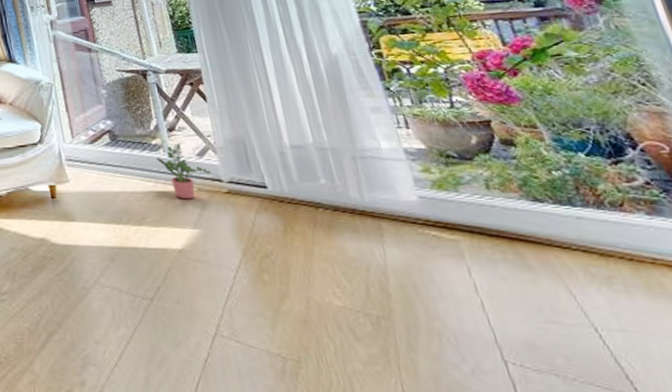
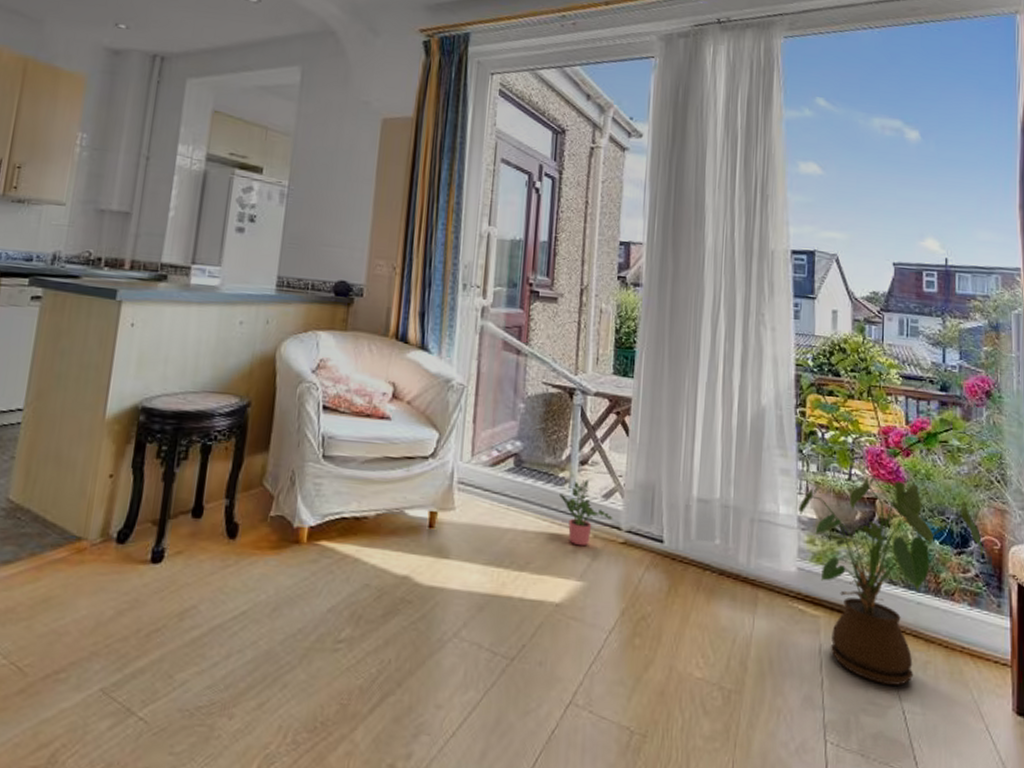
house plant: none [401,100,648,302] -> present [799,476,983,686]

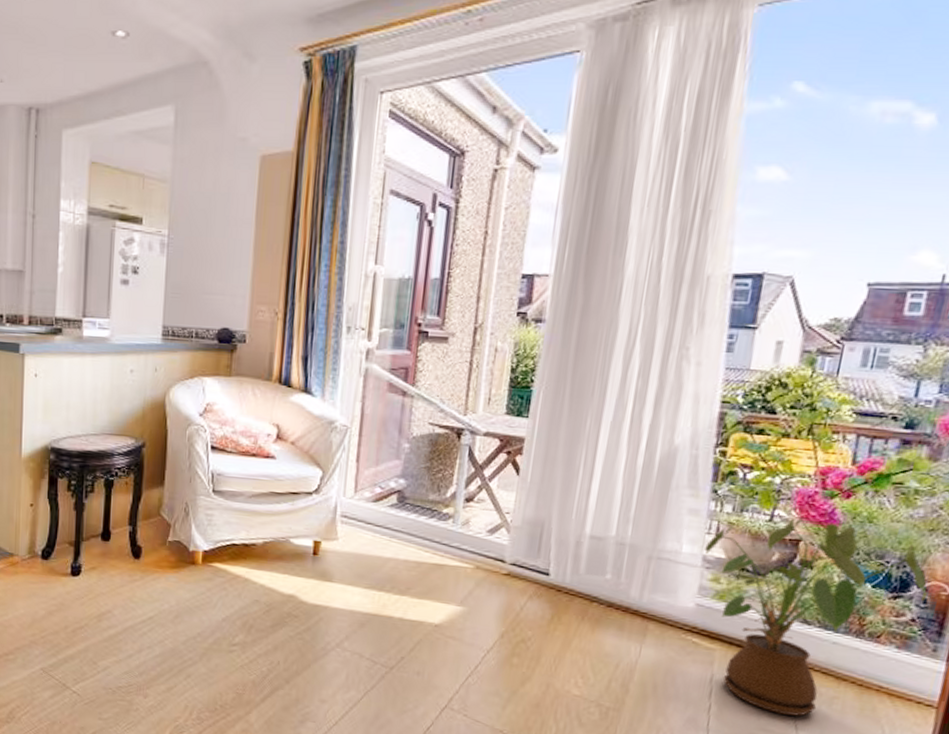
potted plant: present [559,480,613,547] -> none [442,515,497,576]

